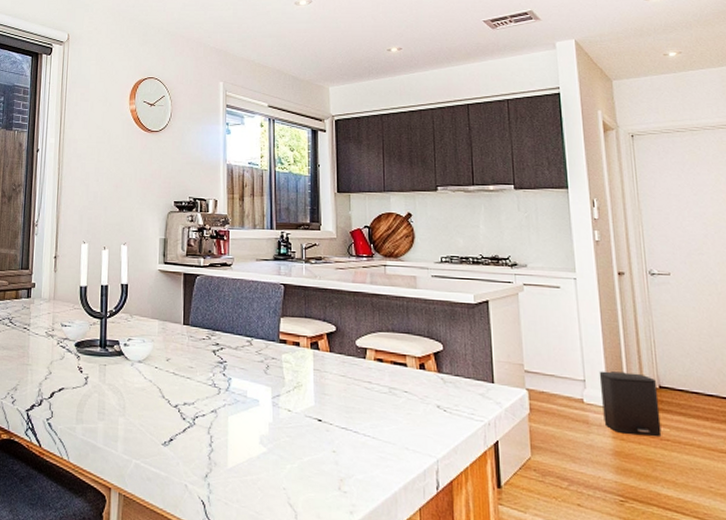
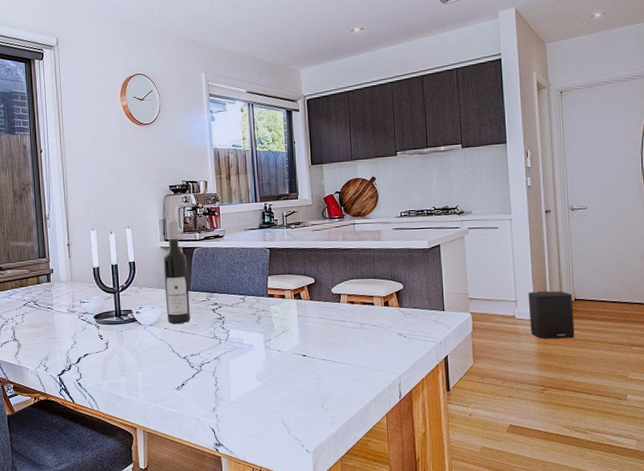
bottle: none [159,241,188,364] -> present [163,220,190,324]

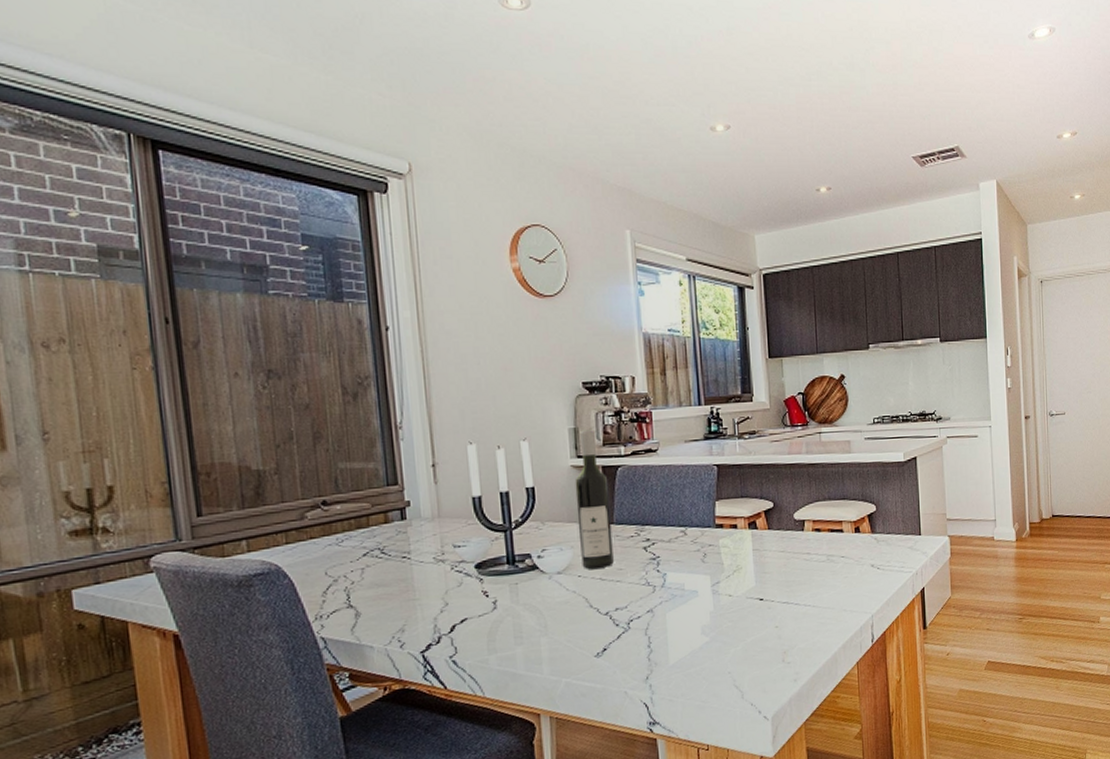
pedal bin: present [528,291,575,339] -> none [1007,506,1052,562]

